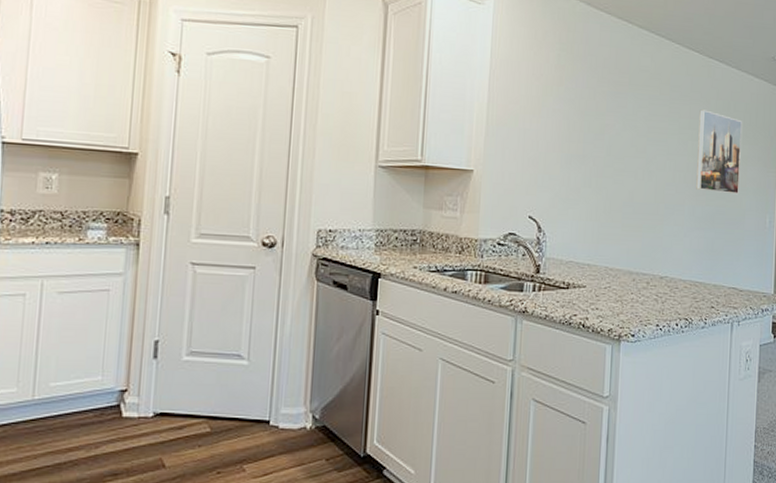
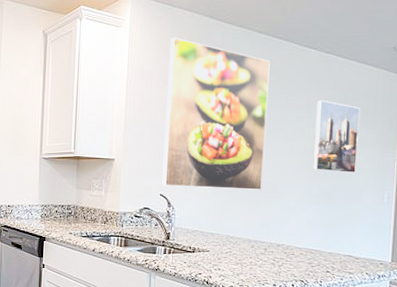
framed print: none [531,23,652,212] -> present [162,37,270,190]

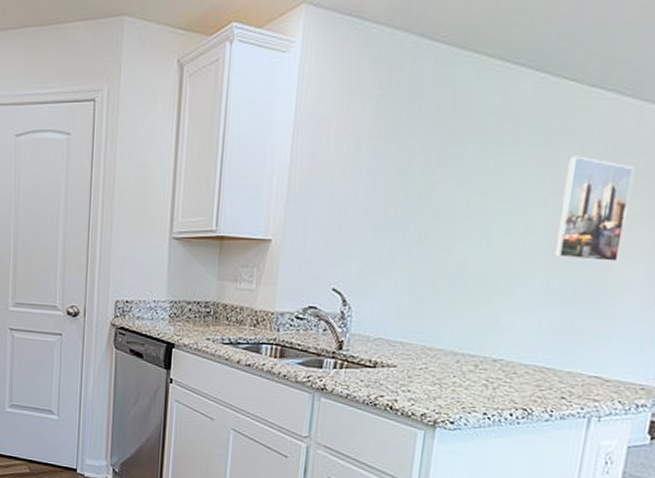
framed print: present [162,37,270,190] -> none [335,66,504,284]

